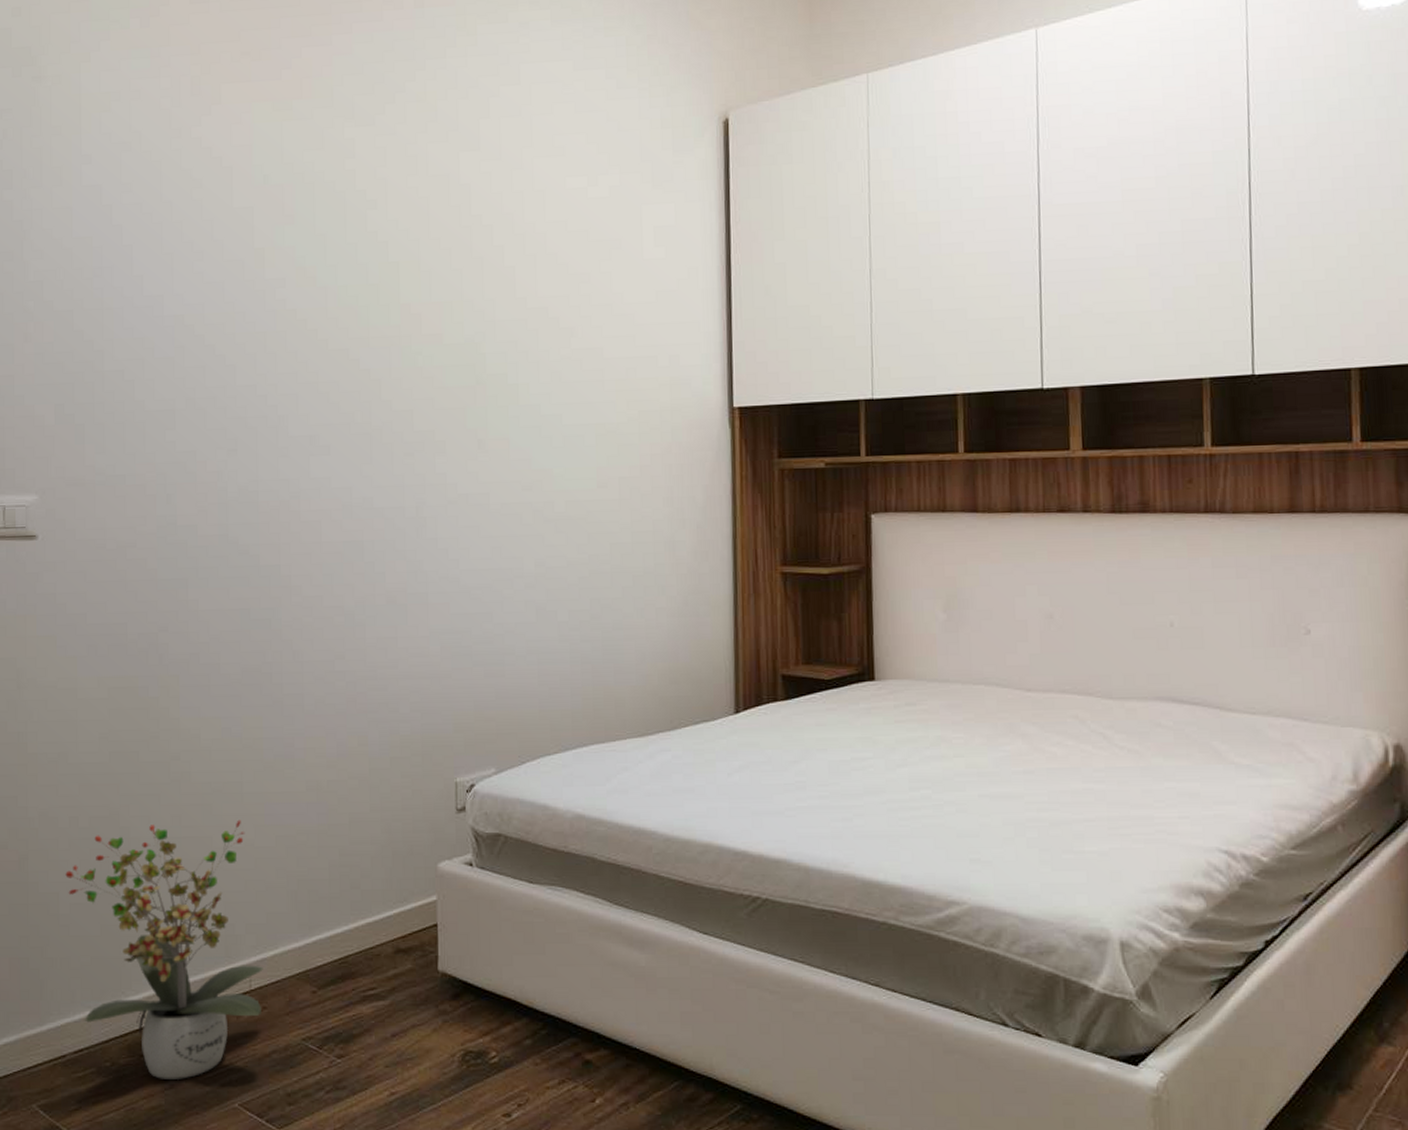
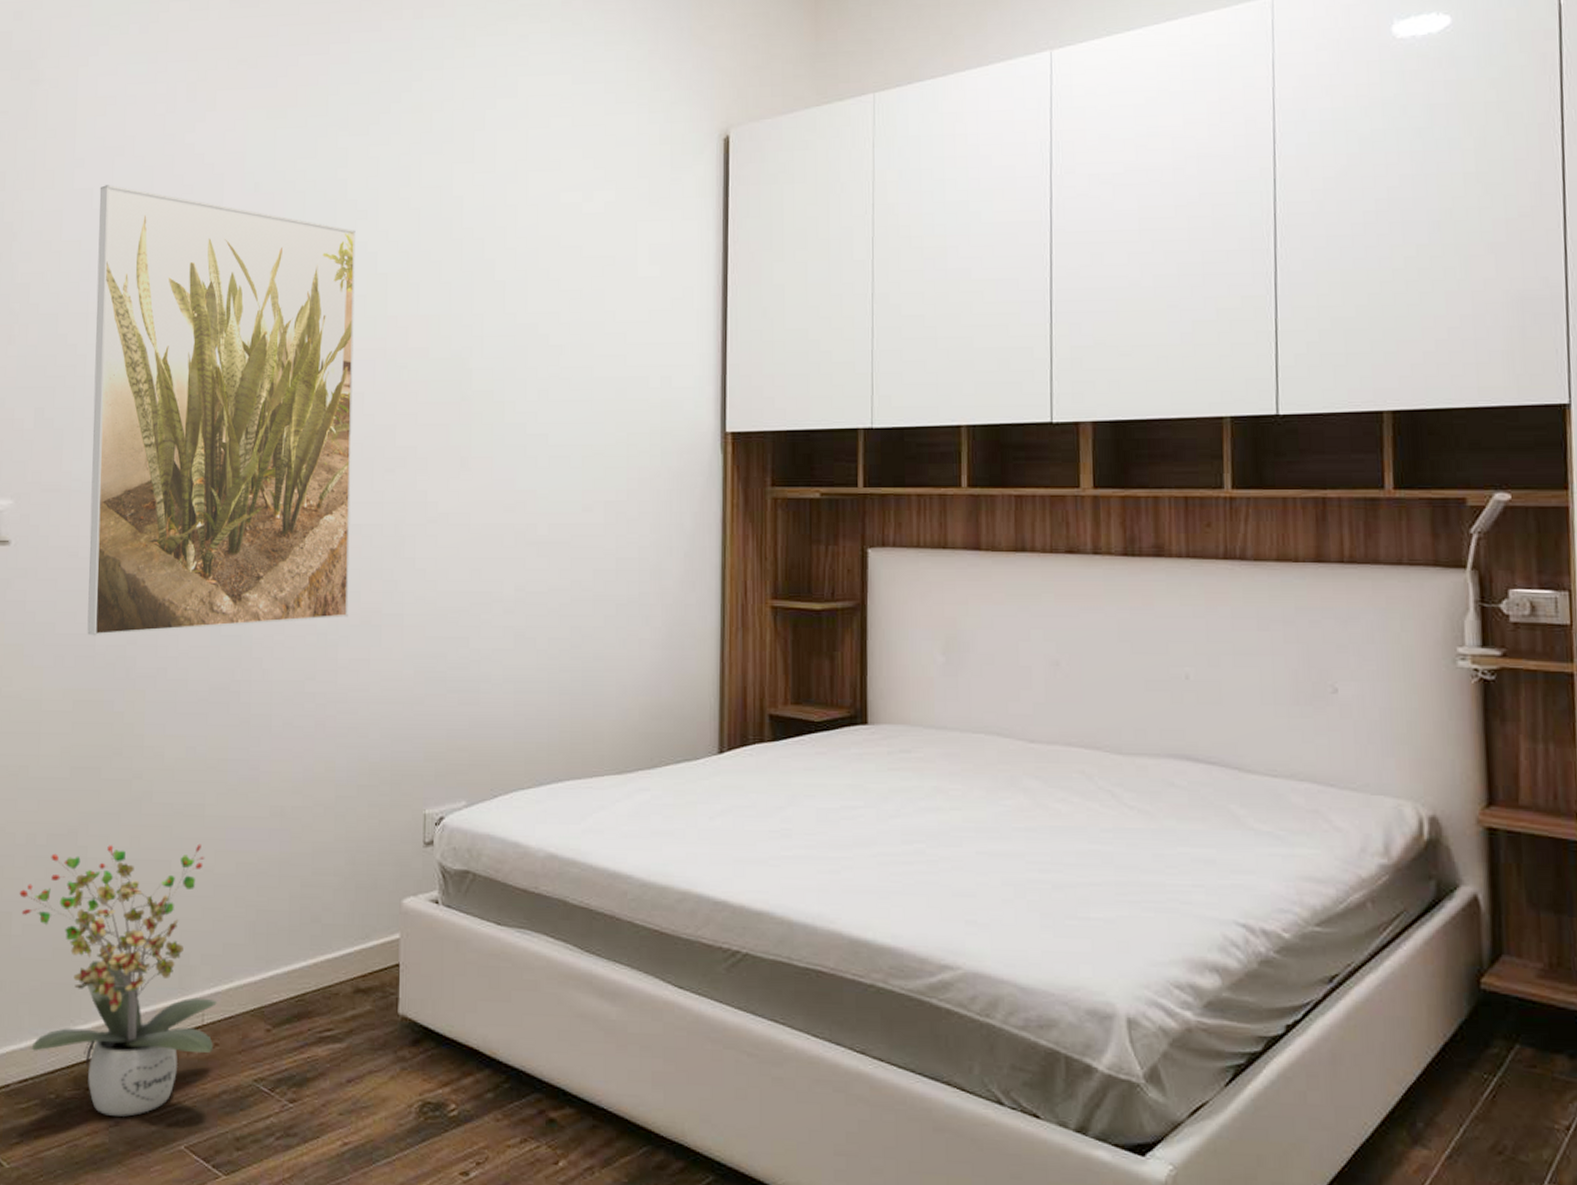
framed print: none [108,180,374,625] -> present [87,185,356,636]

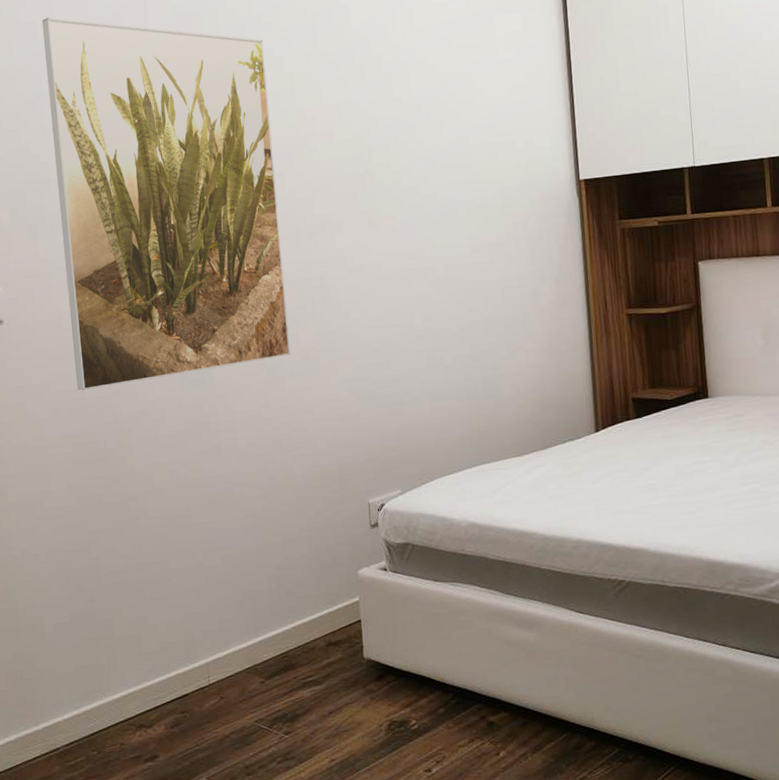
potted plant: present [19,843,217,1117] -> none [48,545,220,762]

